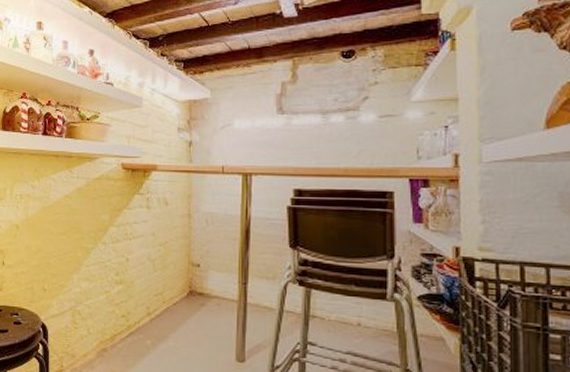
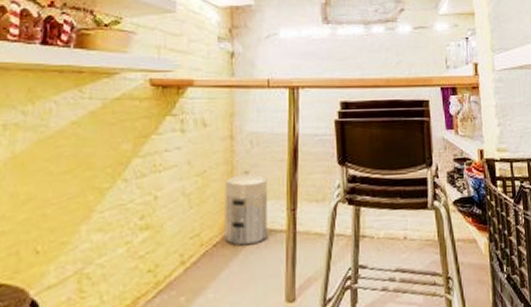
waste bin: none [183,245,222,309] -> present [224,171,268,246]

